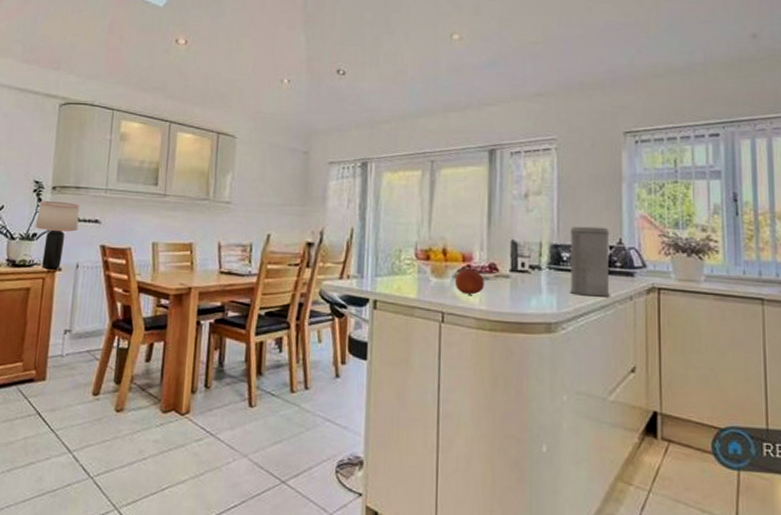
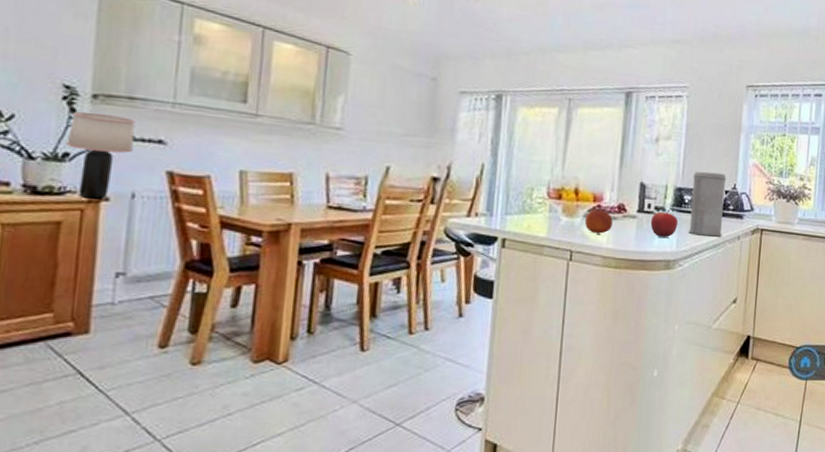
fruit: none [526,269,557,298] -> present [650,210,679,237]

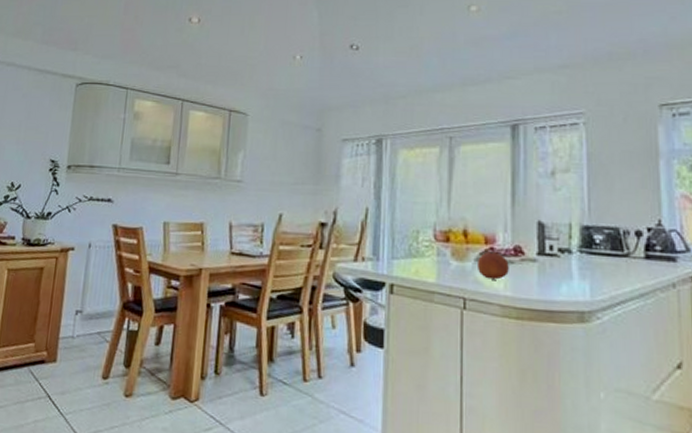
table lamp: present [66,111,136,199] -> none [50,179,94,249]
fruit: present [650,210,679,237] -> none [554,253,590,284]
canister: present [689,171,727,237] -> none [602,206,650,284]

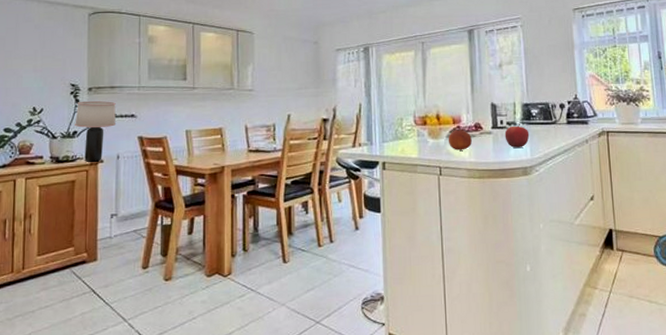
table lamp: none [50,179,94,249] -> present [75,100,117,162]
fruit: none [554,253,590,284] -> present [504,124,530,148]

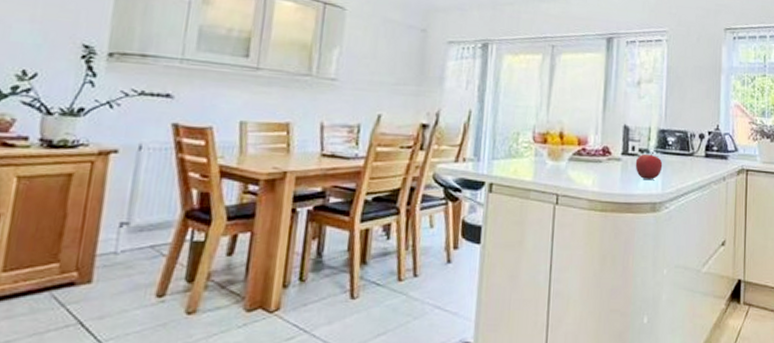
table lamp: present [75,100,117,162] -> none [82,69,146,152]
fruit: present [448,128,472,151] -> none [569,151,598,177]

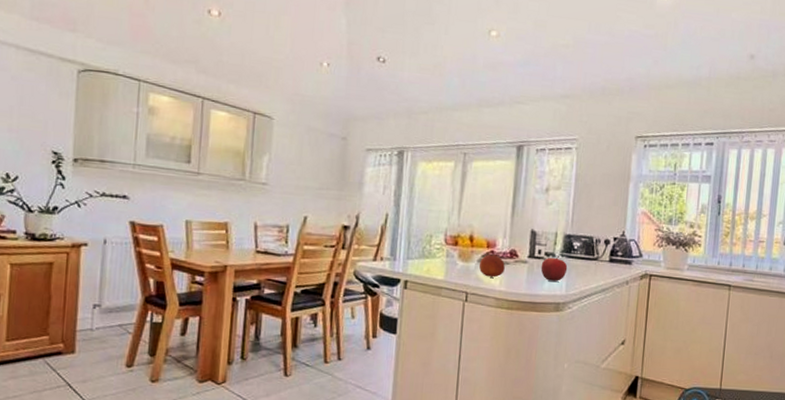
fruit: none [569,151,598,177] -> present [479,253,505,278]

